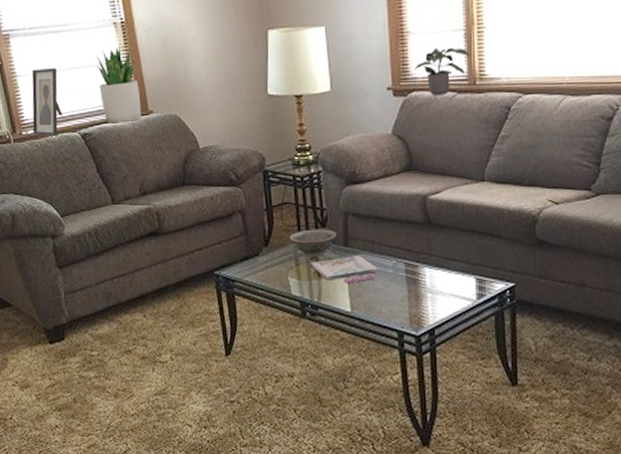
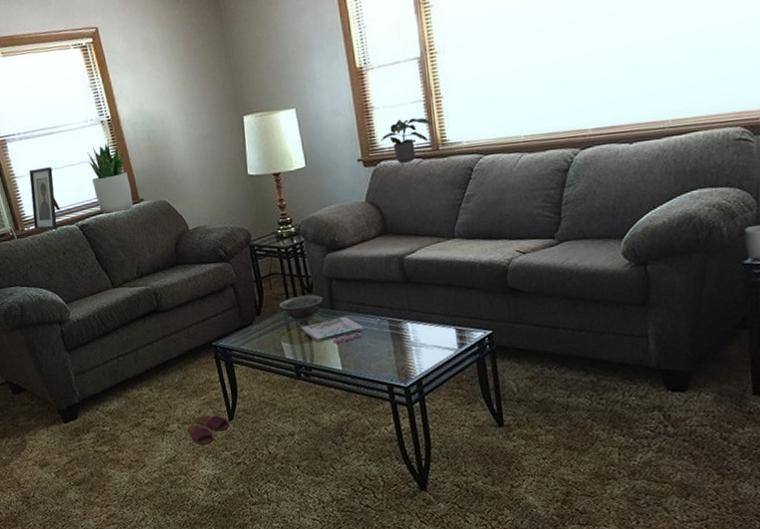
slippers: none [181,347,226,379] -> present [188,415,230,445]

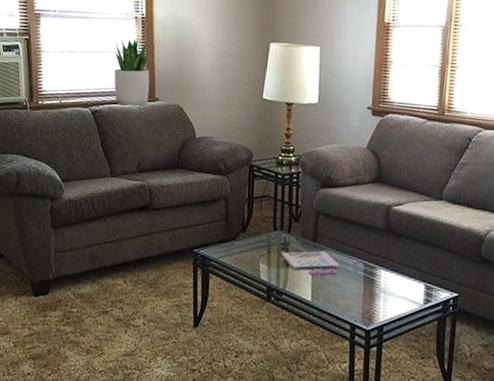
picture frame: present [29,167,60,231] -> none [48,47,79,109]
slippers: present [188,415,230,445] -> none [152,316,193,346]
decorative bowl: present [279,294,324,322] -> none [264,222,308,248]
potted plant: present [380,118,431,163] -> none [392,79,442,120]

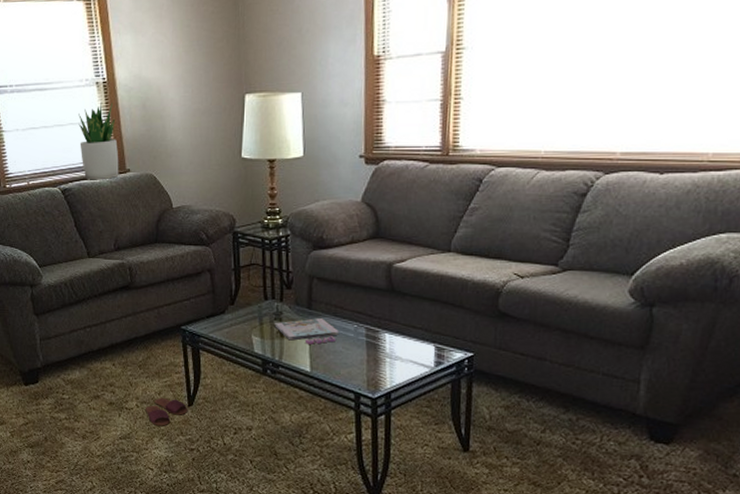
slippers: none [152,316,193,346] -> present [146,397,188,426]

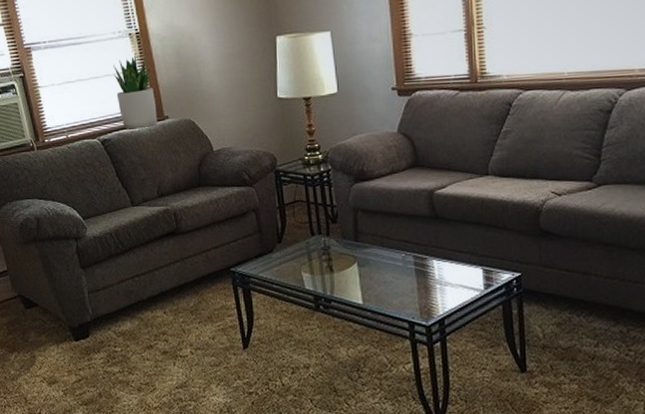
slippers: present [146,397,188,426] -> none [200,342,244,372]
magazine: present [274,318,340,344] -> none [323,250,388,277]

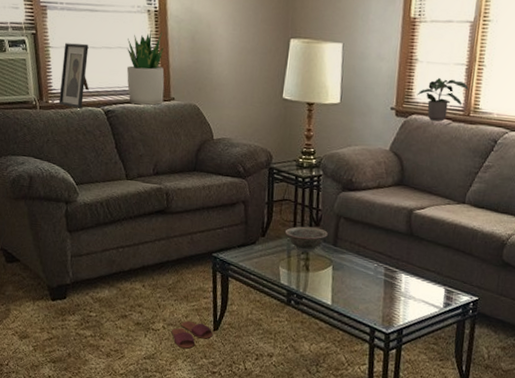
picture frame: none [52,78,83,143] -> present [58,43,89,109]
slippers: none [200,342,244,372] -> present [172,320,213,349]
decorative bowl: none [301,225,348,252] -> present [284,226,329,252]
potted plant: none [417,48,471,94] -> present [417,78,469,121]

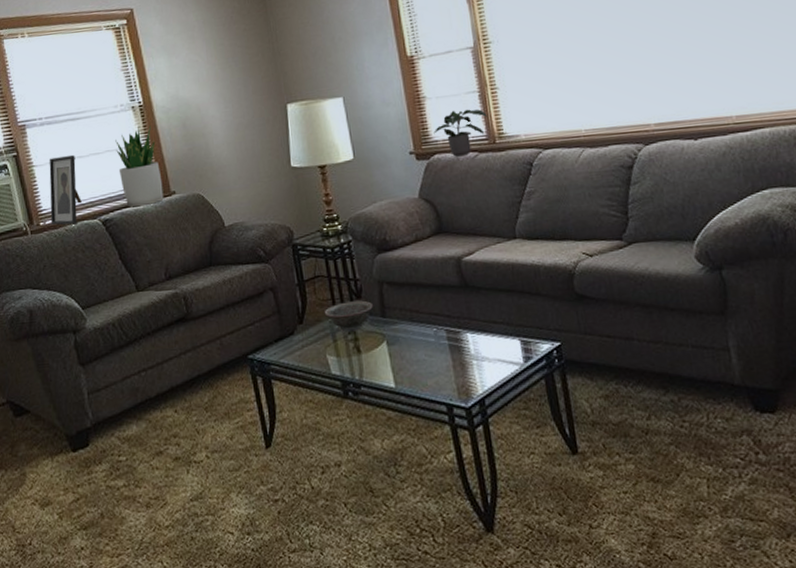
slippers: present [172,320,213,349] -> none [217,442,267,478]

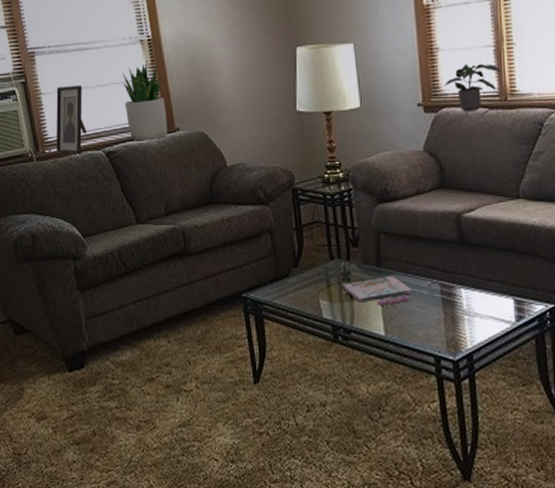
decorative bowl: present [324,300,374,331] -> none [319,249,370,277]
magazine: none [349,326,420,357] -> present [343,276,413,305]

